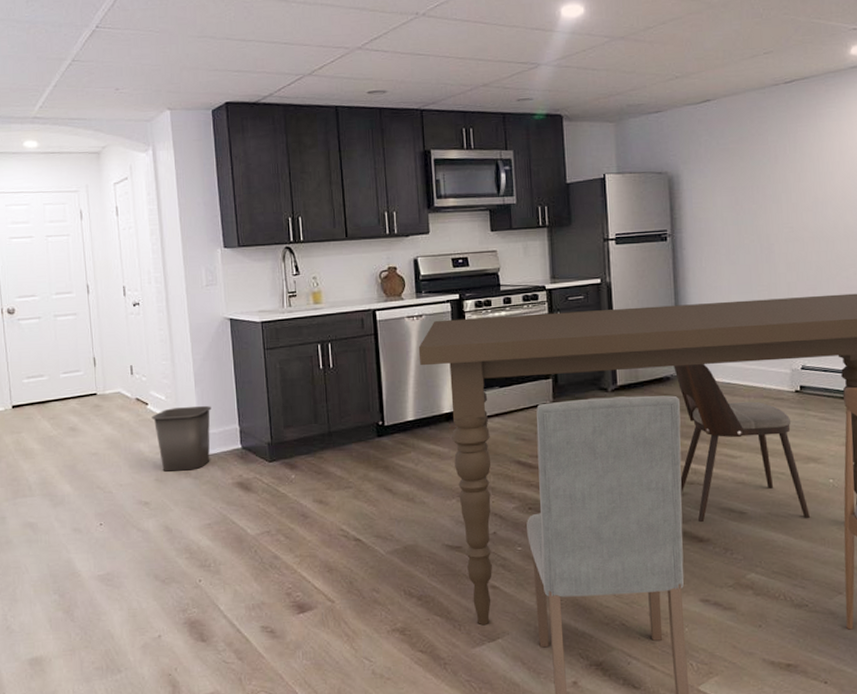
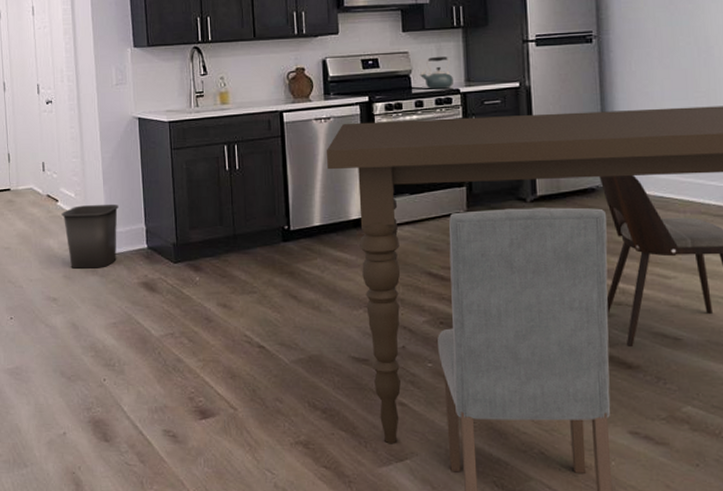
kettle: none [507,254,539,286] -> present [419,56,453,89]

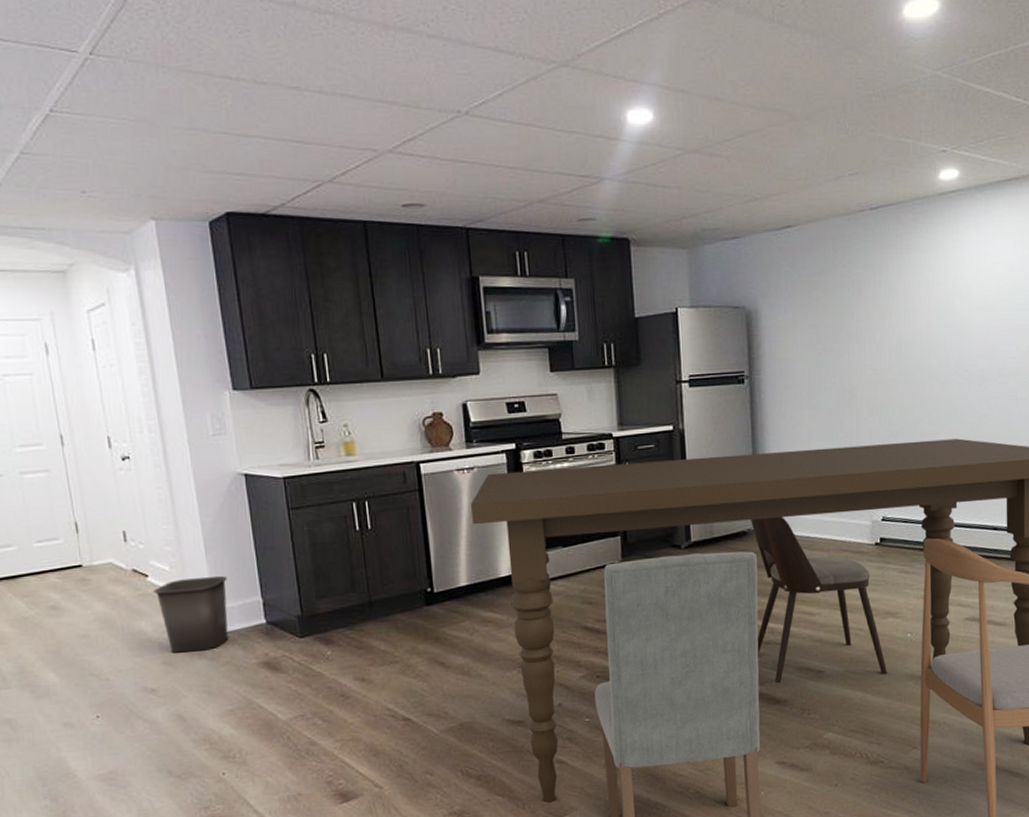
kettle: present [419,56,453,89] -> none [569,398,606,434]

